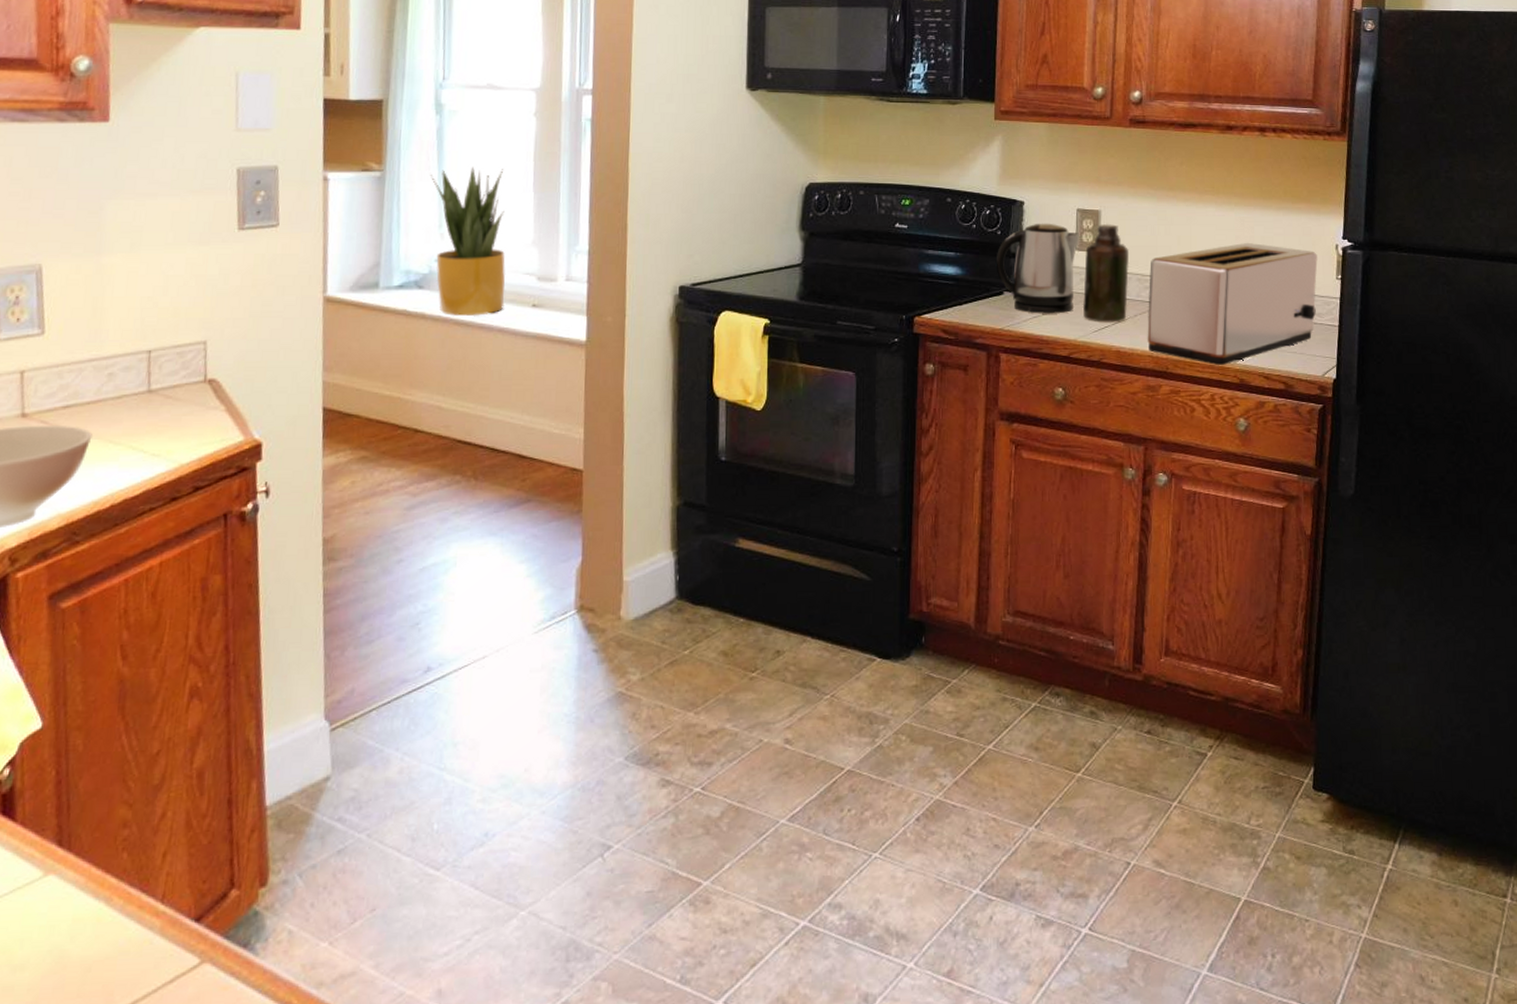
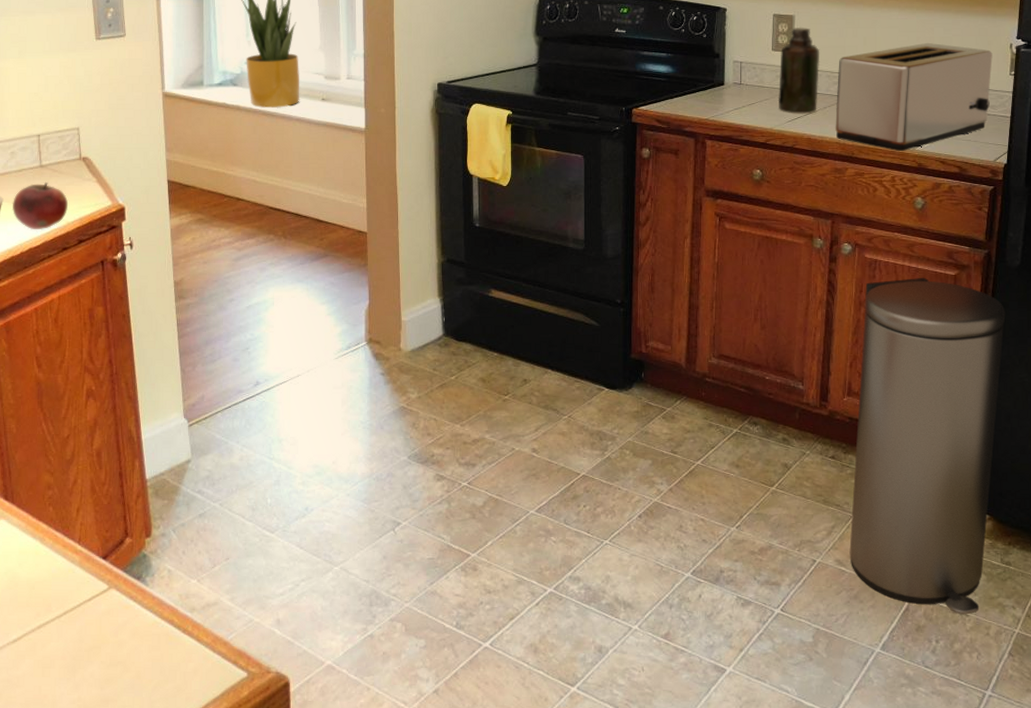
fruit: none [103,411,184,475] -> present [12,181,69,230]
kettle: present [996,223,1079,314] -> none [702,27,775,106]
pedal bin: none [1169,511,1340,920] -> present [849,277,1006,615]

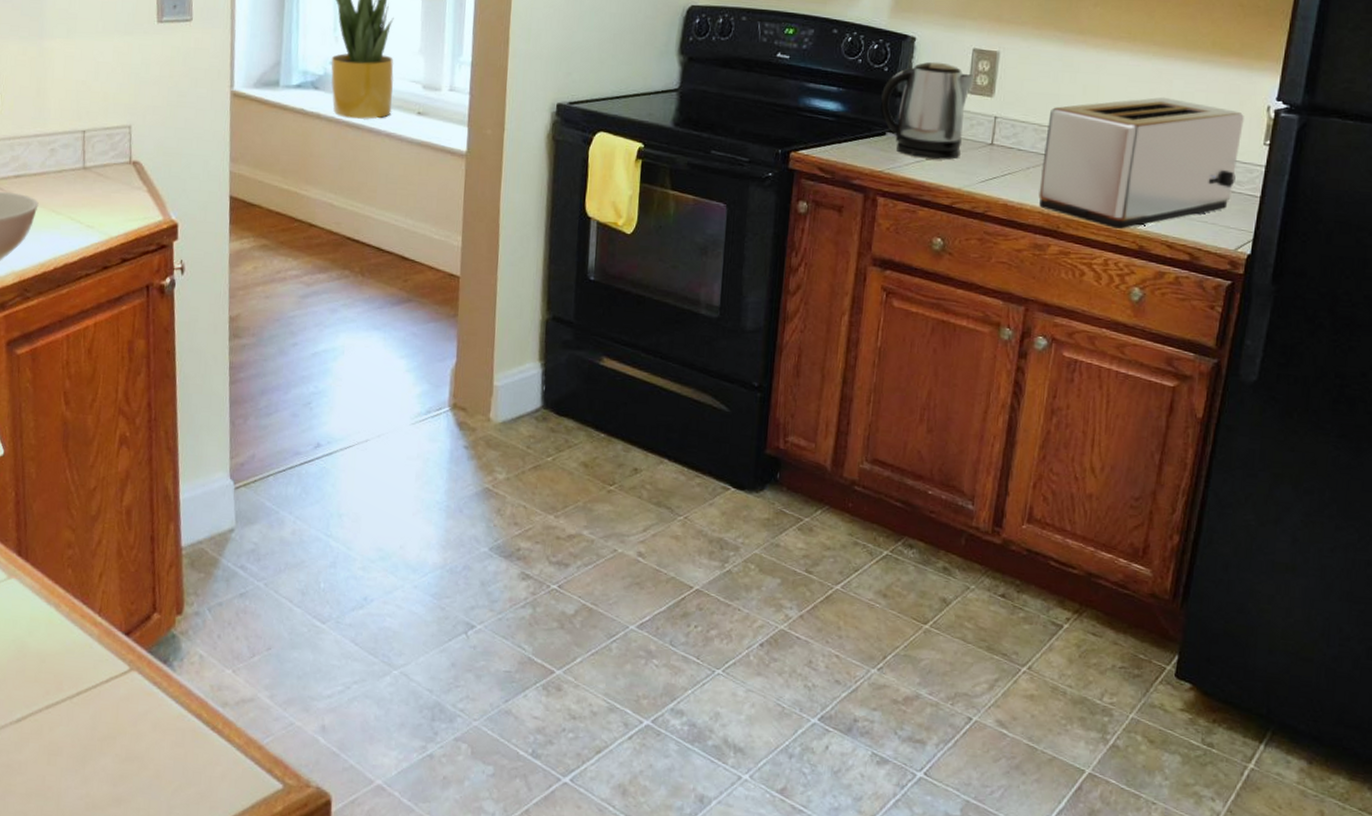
fruit: present [12,181,69,230] -> none [47,186,113,244]
kettle: none [702,27,775,106] -> present [880,61,973,161]
canister: present [778,26,820,114] -> none [970,66,1028,174]
pedal bin: present [849,277,1006,615] -> none [1014,386,1234,803]

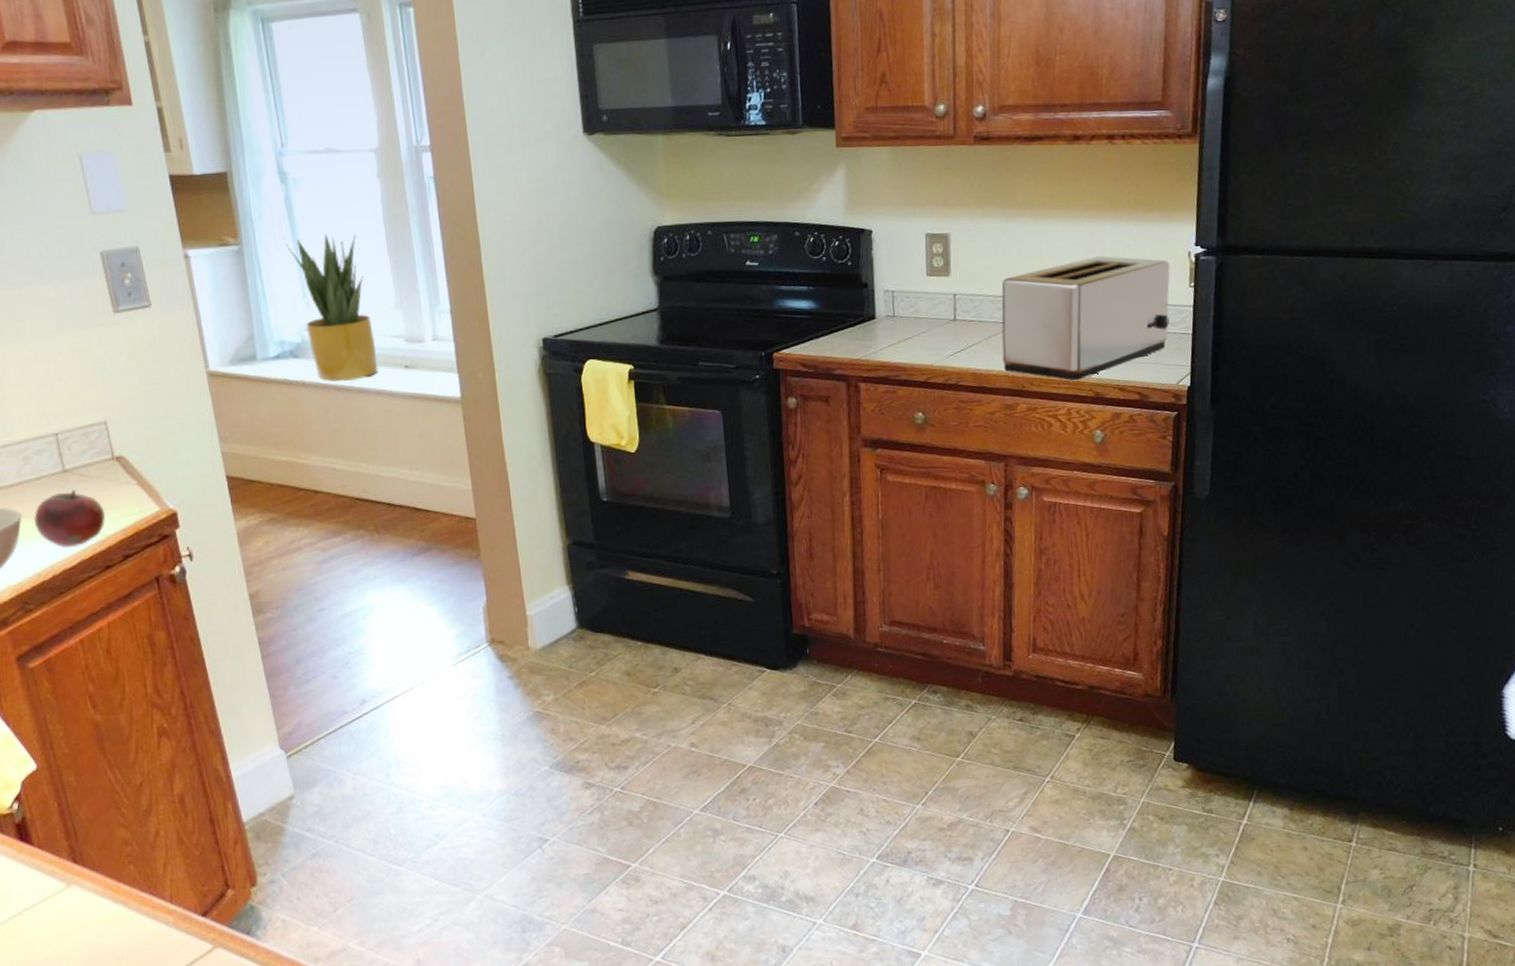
fruit: none [47,186,113,244] -> present [33,489,106,548]
kettle: present [880,61,973,161] -> none [848,250,929,343]

